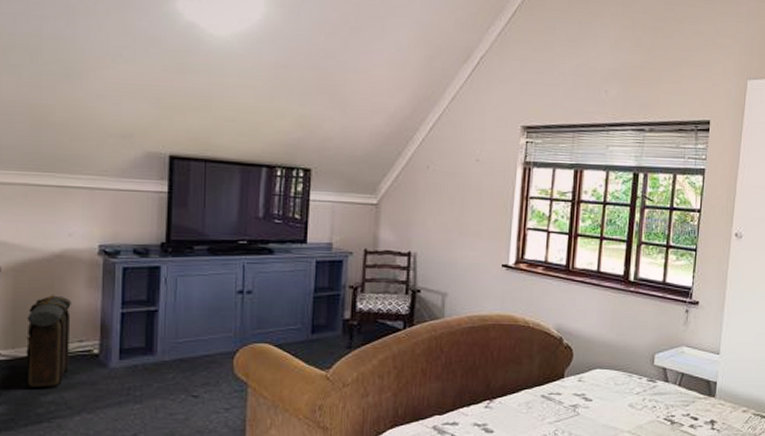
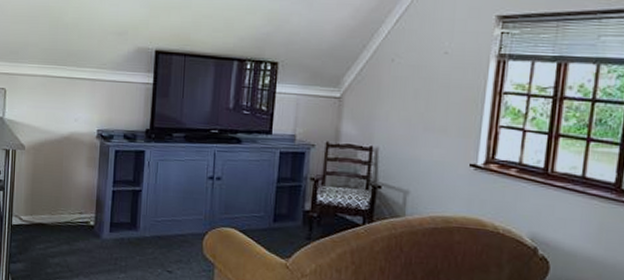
backpack: present [26,295,71,388] -> none [40,171,75,251]

